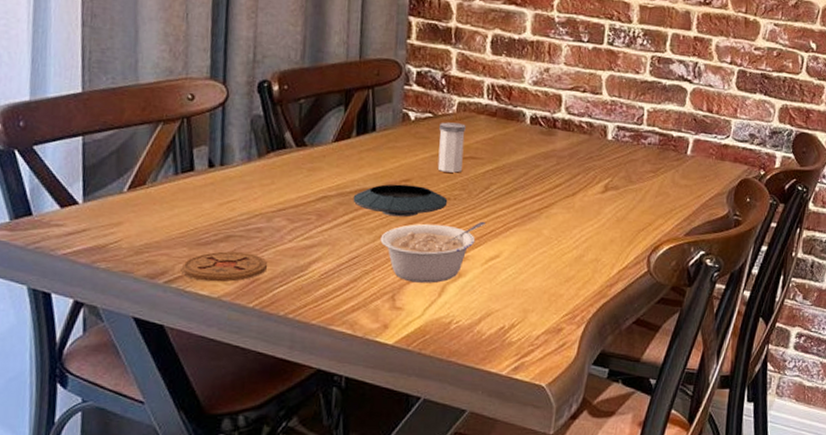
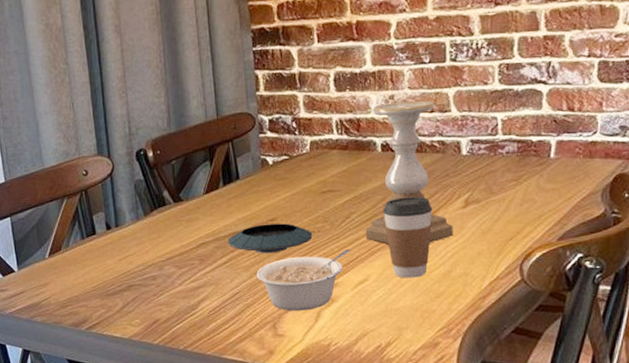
coaster: present [181,251,268,283] -> none [97,298,165,325]
salt shaker: present [437,122,466,173] -> none [296,161,322,208]
candle holder: none [502,75,591,224] -> present [365,100,454,245]
coffee cup: none [523,174,573,259] -> present [383,196,433,278]

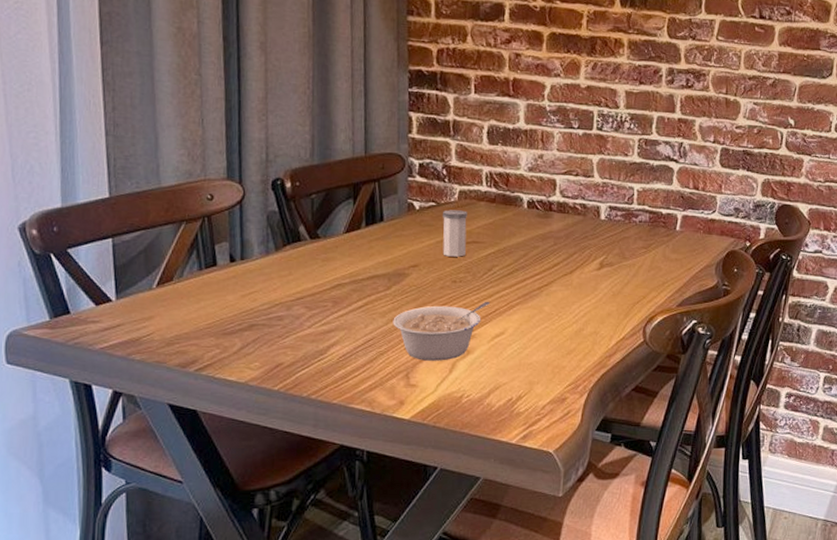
saucer: present [228,223,313,254] -> none [365,270,454,301]
salt shaker: none [296,161,322,208] -> present [443,210,467,257]
candle holder: present [365,100,454,245] -> none [505,161,588,300]
coffee cup: present [383,196,433,278] -> none [524,254,571,334]

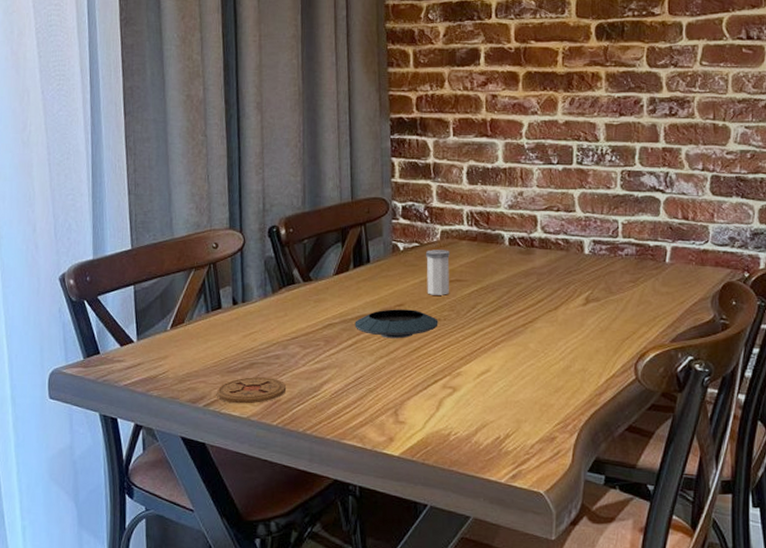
coaster: none [210,339,290,368] -> present [216,377,287,404]
saucer: none [365,270,454,301] -> present [354,309,439,339]
legume: present [393,301,490,361] -> none [381,338,474,398]

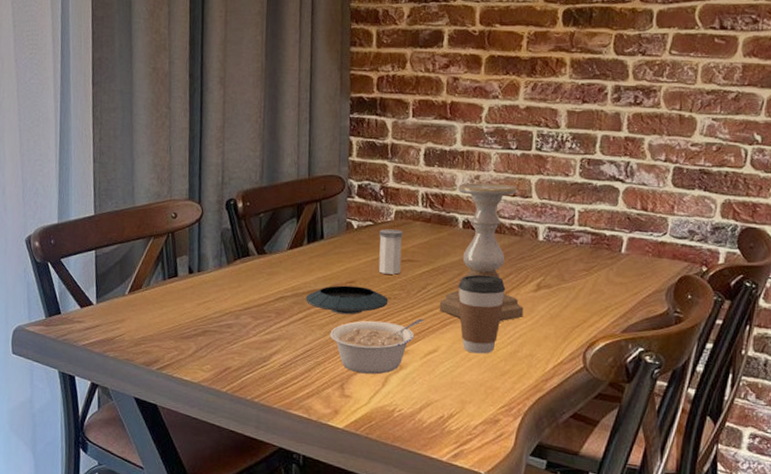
coaster: present [216,377,287,404] -> none [169,344,237,370]
legume: none [381,338,474,398] -> present [330,318,423,375]
candle holder: none [489,198,574,337] -> present [439,182,524,321]
coffee cup: none [507,291,555,371] -> present [458,274,506,354]

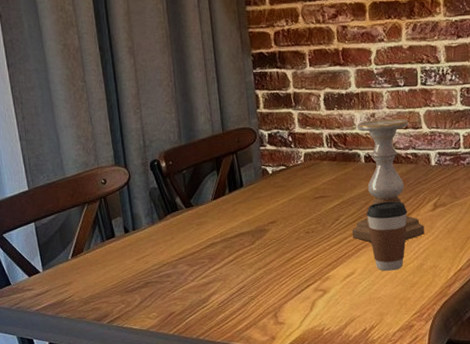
saucer: present [306,285,389,315] -> none [234,225,307,252]
legume: present [330,318,423,375] -> none [259,246,339,302]
salt shaker: present [378,229,403,275] -> none [292,170,315,212]

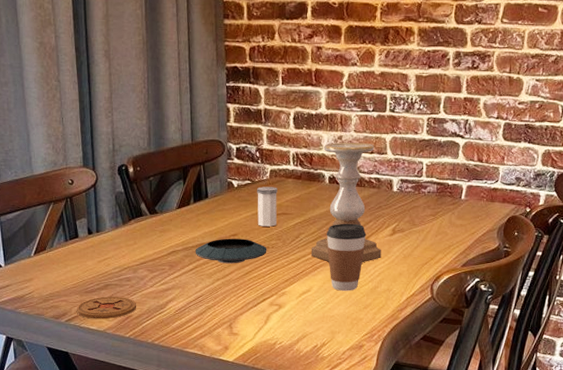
coaster: none [117,294,179,319] -> present [76,296,137,319]
saucer: none [234,225,307,252] -> present [195,238,267,264]
salt shaker: none [292,170,315,212] -> present [257,186,278,227]

